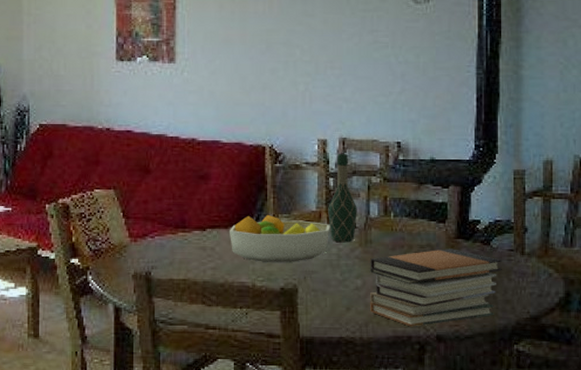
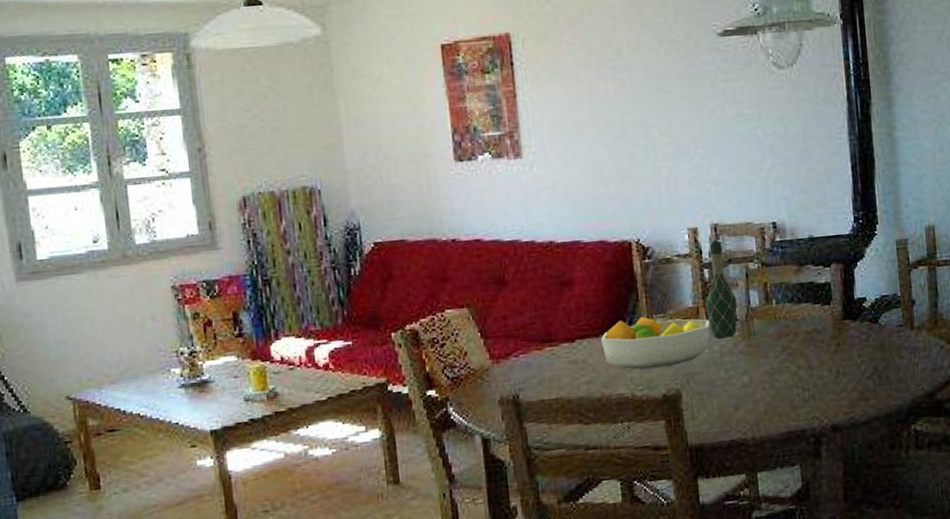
book stack: present [369,248,502,327] -> none [755,331,893,420]

